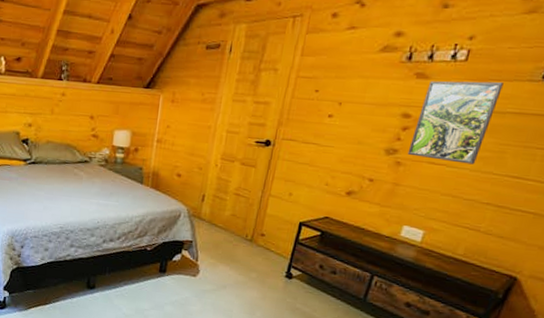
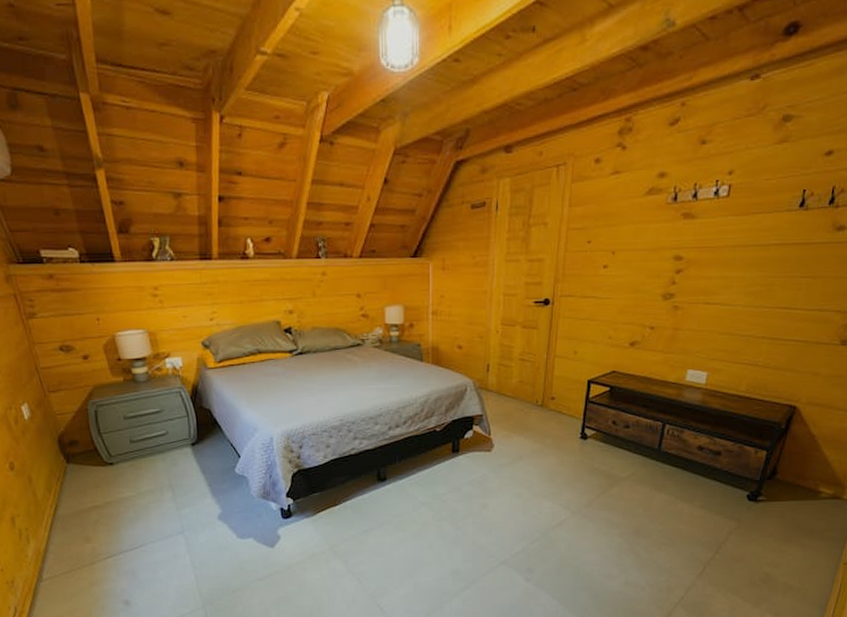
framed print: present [407,81,503,165] -> none [683,214,765,300]

